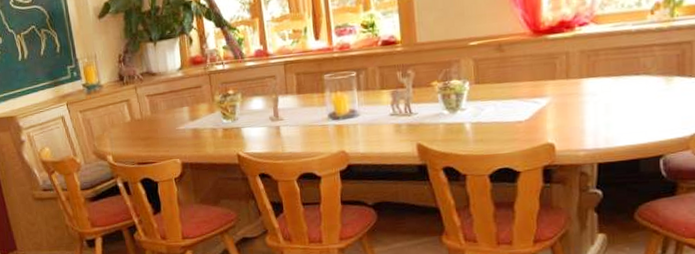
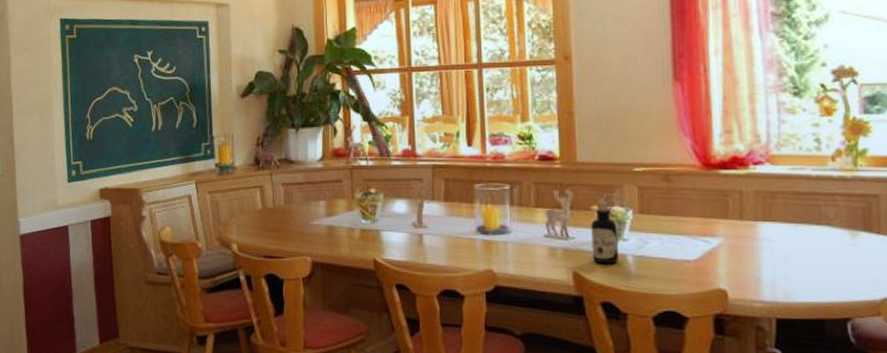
bottle: none [432,75,458,134] -> present [591,200,620,264]

